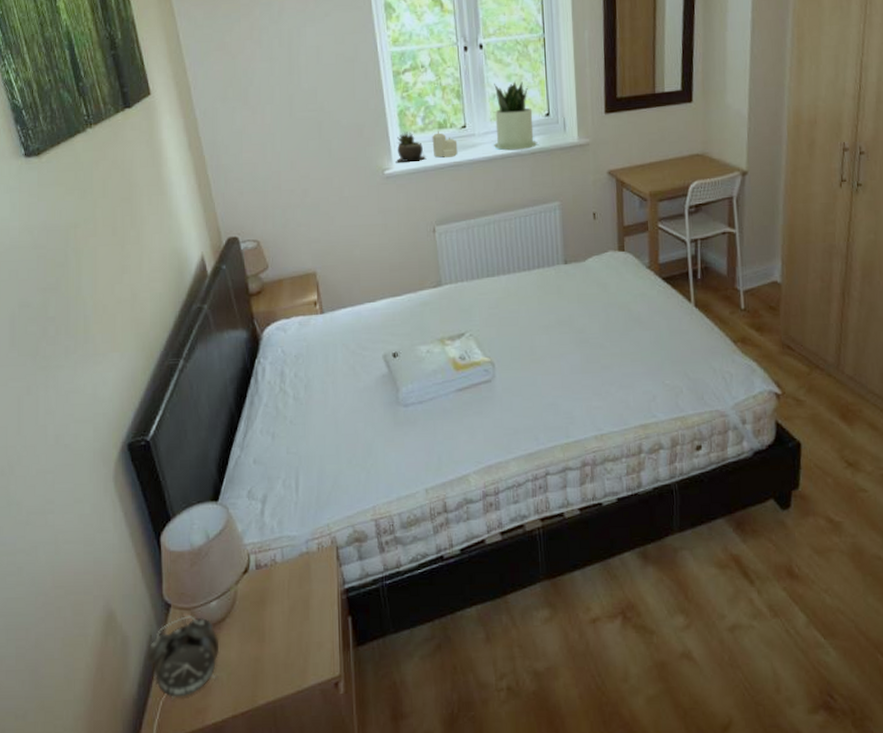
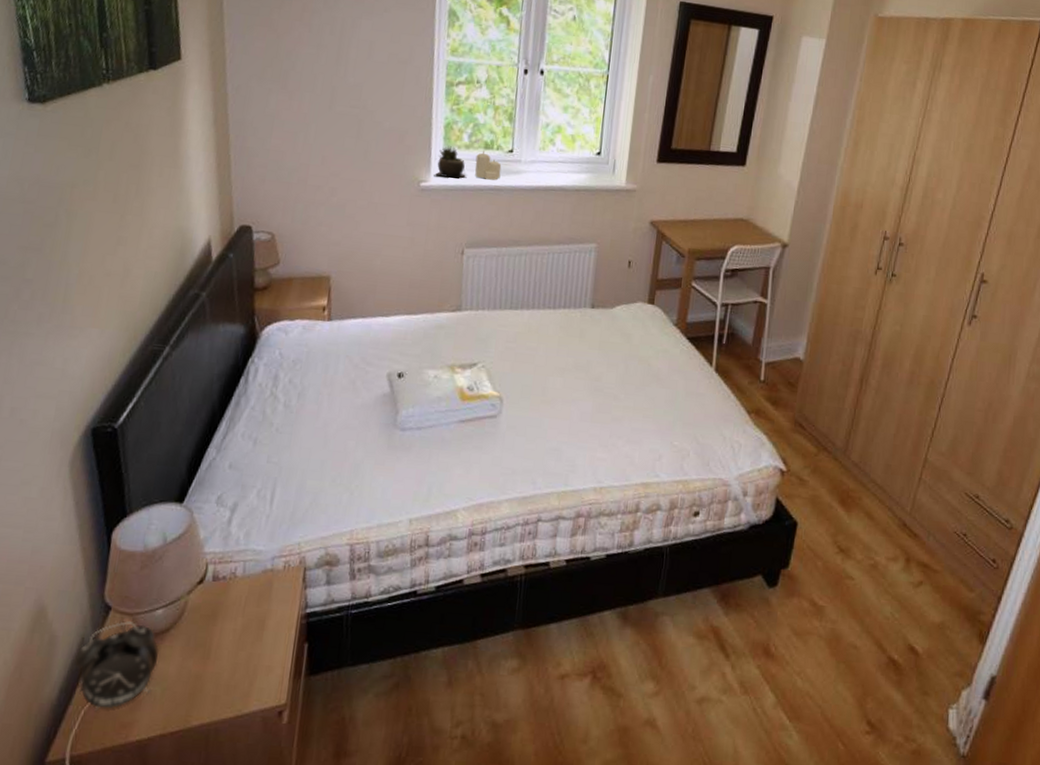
planter: present [493,81,538,151] -> none [538,112,584,186]

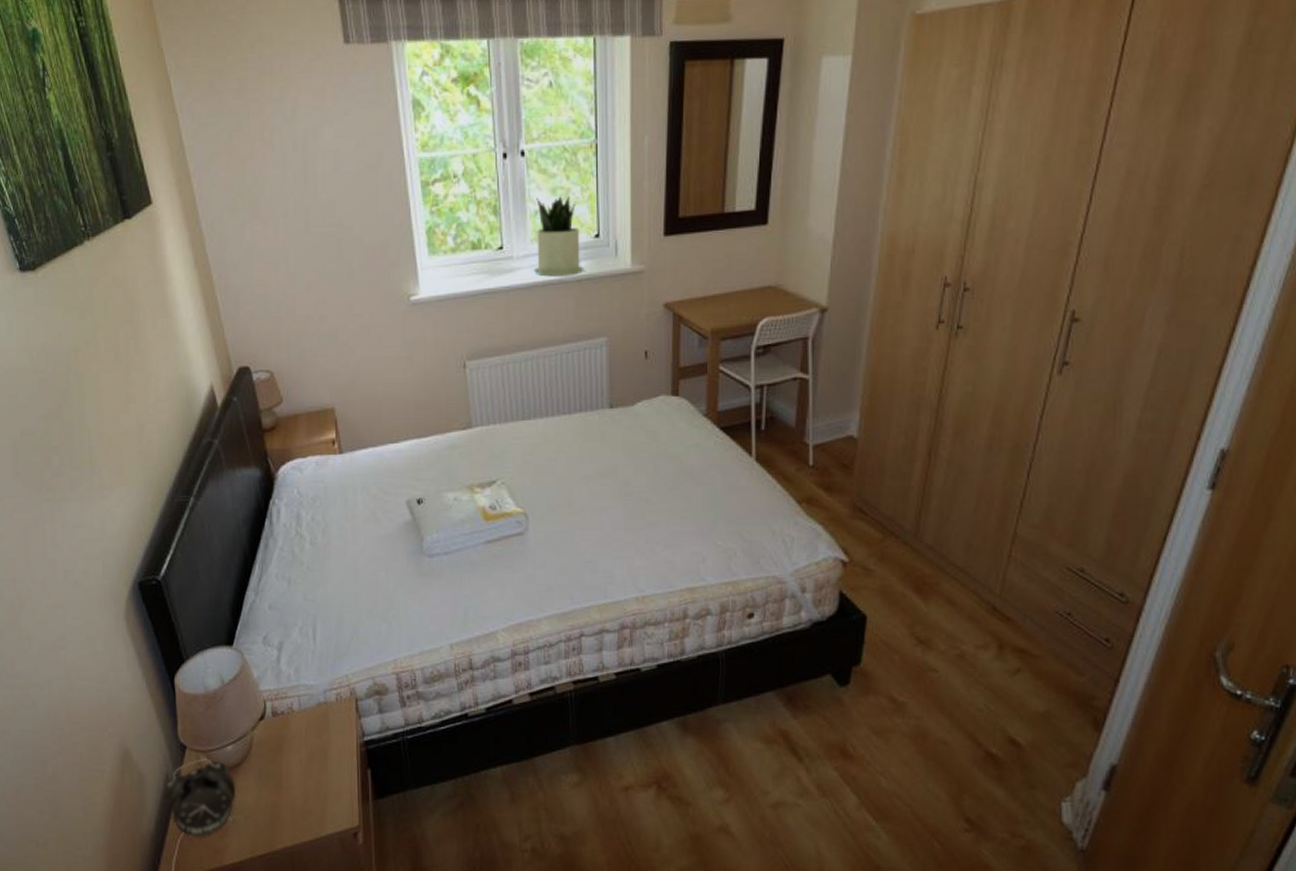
succulent plant: present [434,146,466,180] -> none [423,252,456,288]
candle: present [474,150,502,181] -> none [464,251,493,283]
planter: none [538,112,584,186] -> present [533,195,585,278]

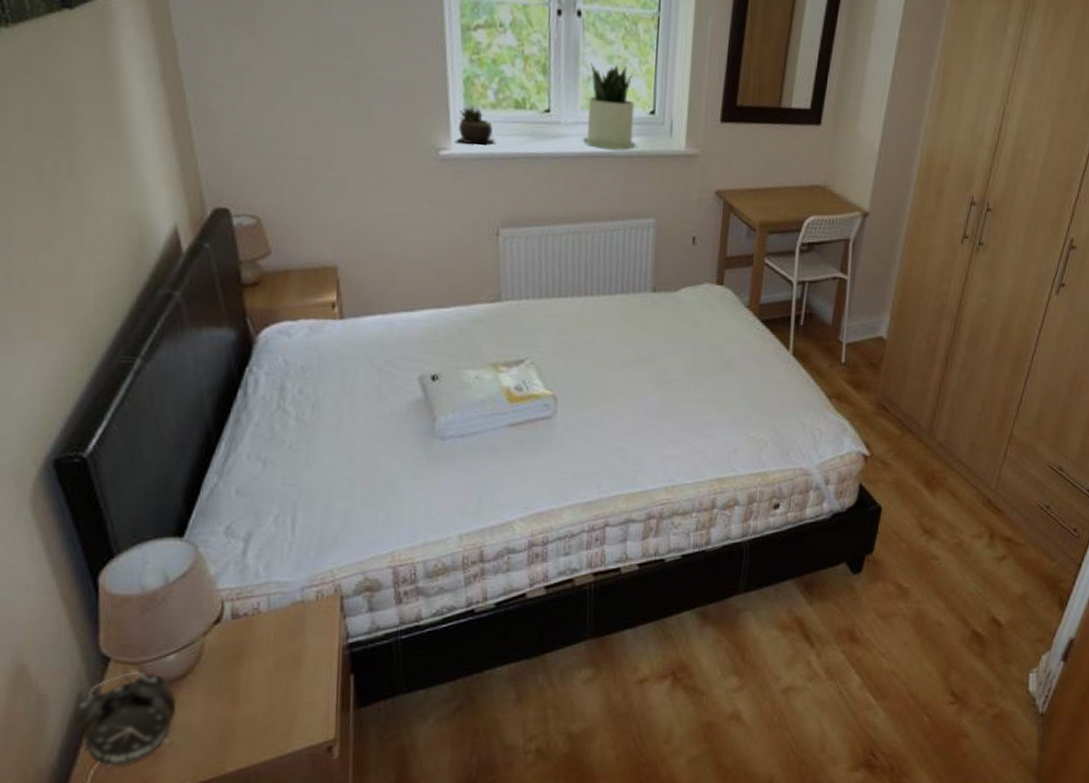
succulent plant: none [423,252,456,288] -> present [455,105,495,147]

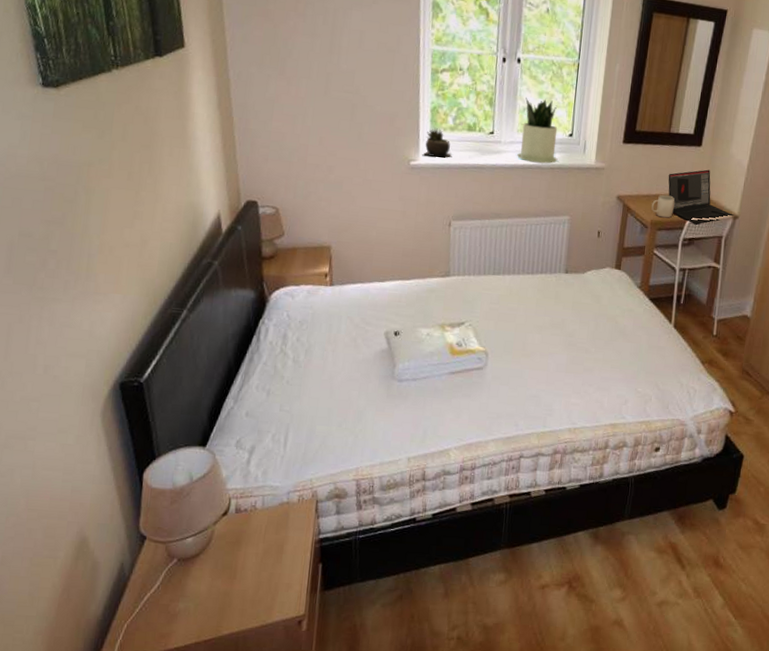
alarm clock: present [72,671,176,769] -> none [115,549,190,624]
mug: none [760,188,789,218] -> present [651,194,675,218]
laptop: none [779,154,864,226] -> present [668,169,734,225]

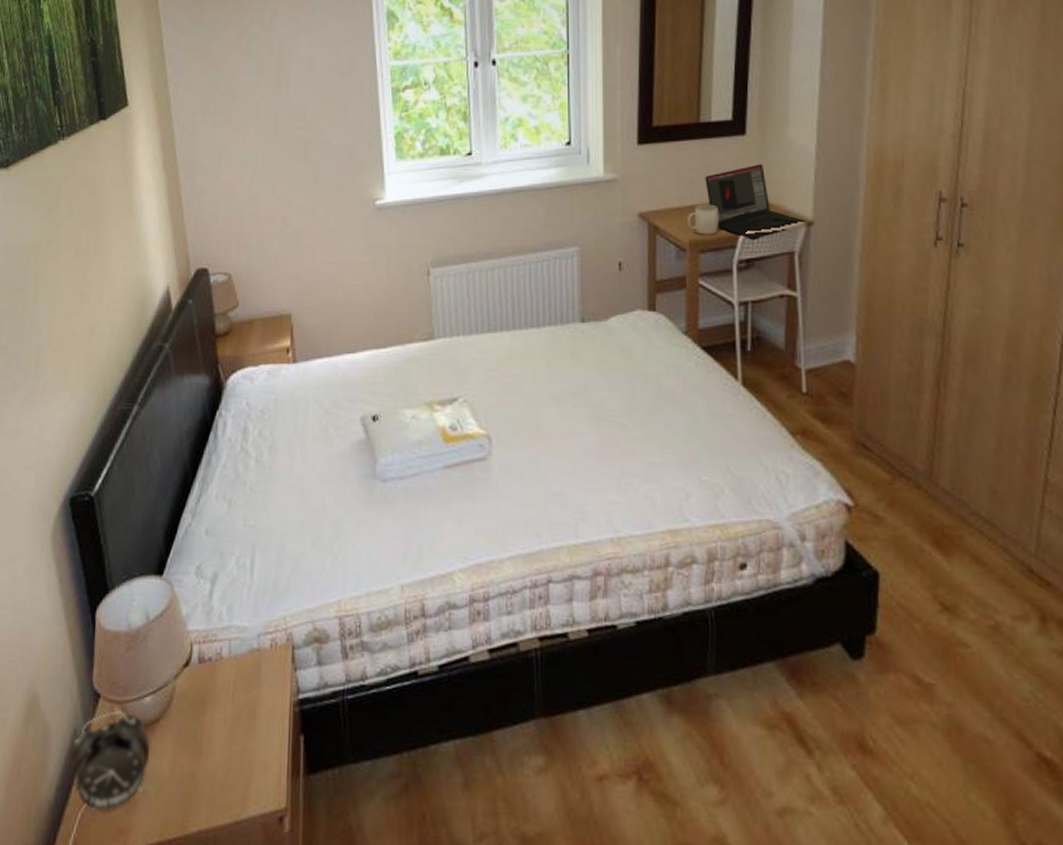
alarm clock: none [115,549,190,624] -> present [67,710,150,813]
succulent plant: present [422,128,451,159] -> none [389,157,423,193]
planter: present [516,97,558,165] -> none [502,102,555,185]

